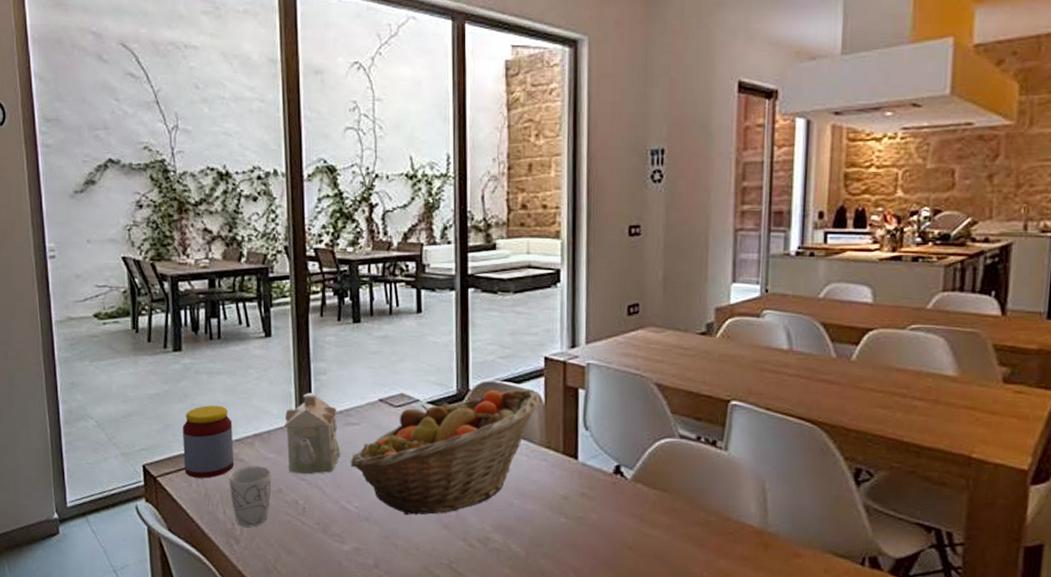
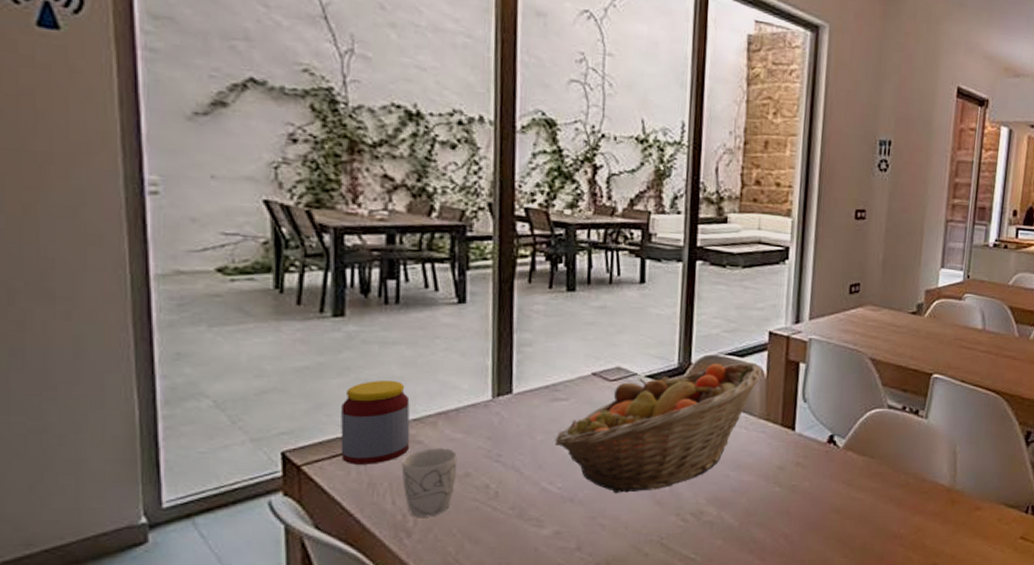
teapot: present [284,393,341,475] -> none [477,366,545,456]

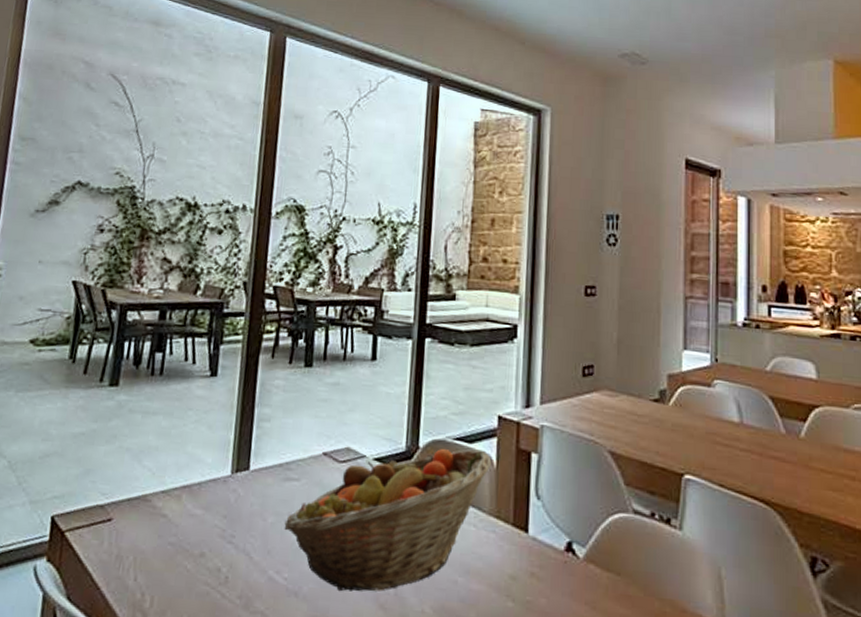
jar: present [340,380,410,465] -> none [98,449,161,536]
mug: present [401,448,458,517] -> none [145,523,196,599]

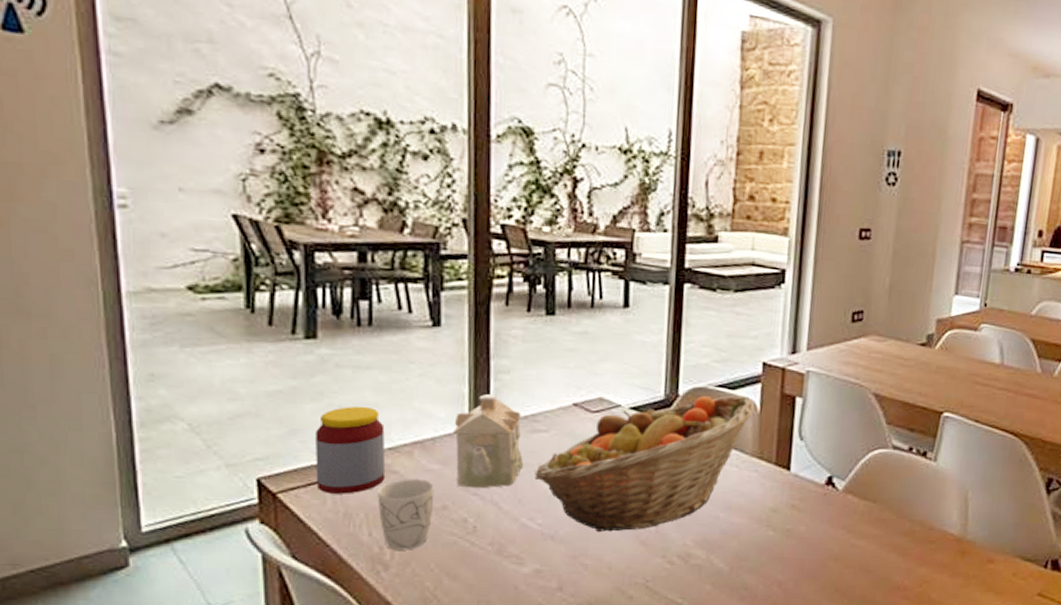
jar: none [98,449,161,536] -> present [316,406,386,494]
mug: none [145,523,196,599] -> present [377,479,434,550]
teapot: none [215,441,277,537] -> present [453,394,524,489]

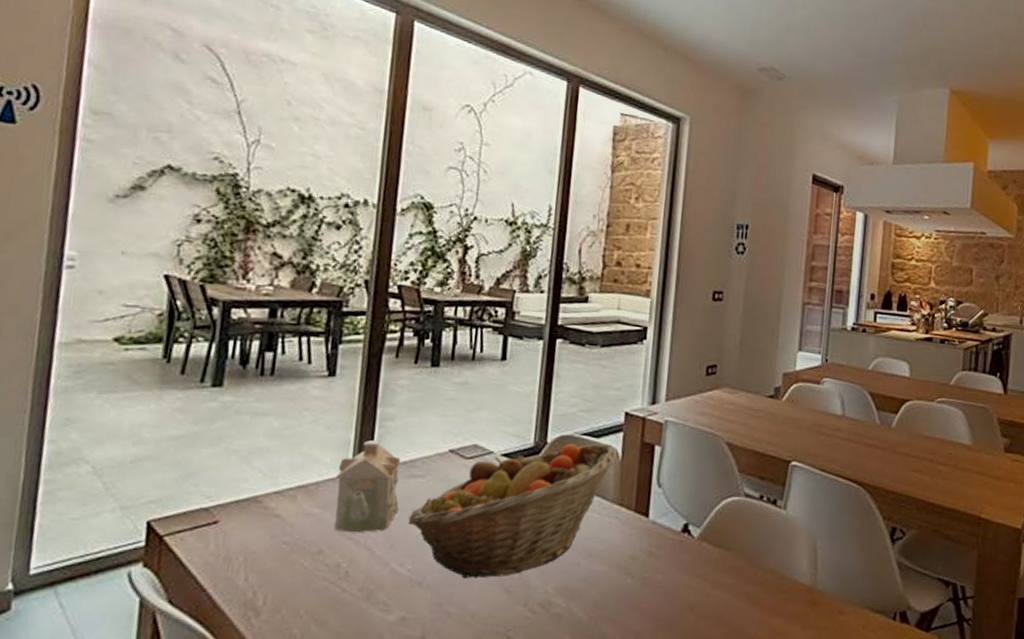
jar: present [316,406,386,494] -> none [202,450,274,538]
mug: present [377,479,434,550] -> none [257,523,313,596]

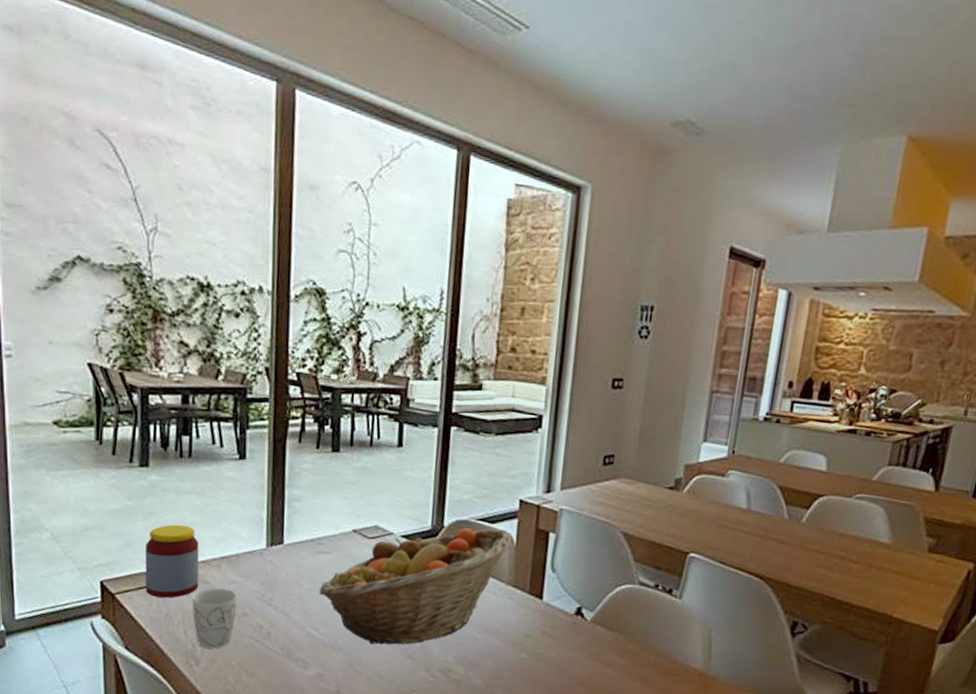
jar: none [202,450,274,538] -> present [145,524,199,598]
mug: none [257,523,313,596] -> present [192,588,237,649]
teapot: present [334,440,401,533] -> none [254,519,311,600]

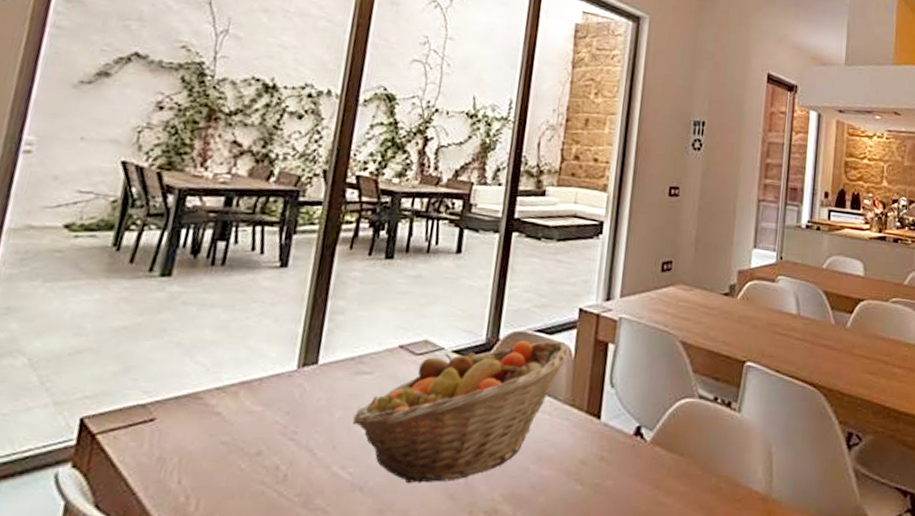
jar: present [145,524,199,598] -> none [138,344,217,437]
mug: present [192,588,237,649] -> none [192,421,253,501]

